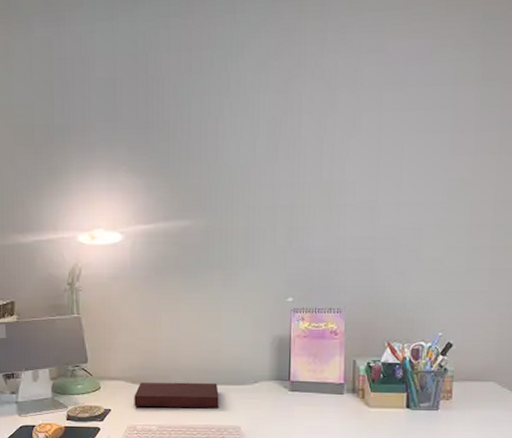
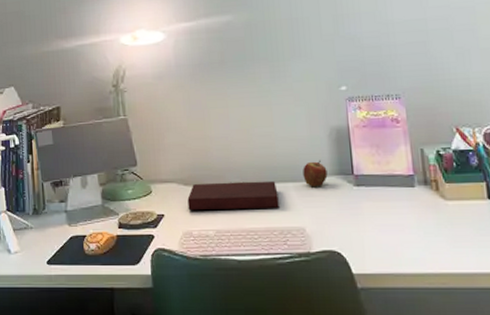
fruit: none [244,365,266,391] -> present [303,160,328,188]

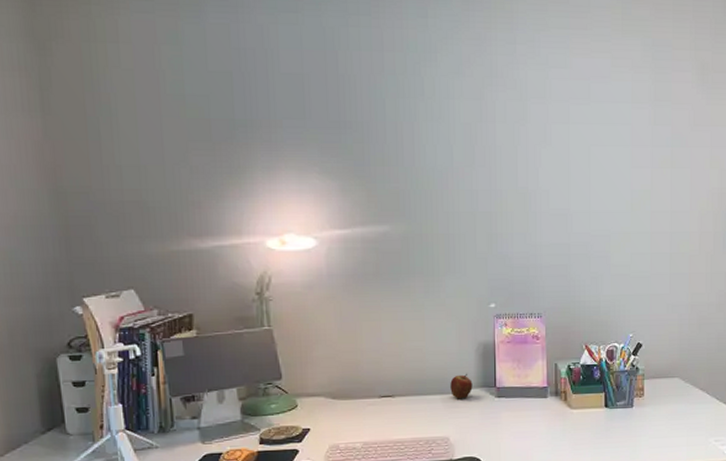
notebook: present [187,180,279,210] -> none [335,393,426,423]

